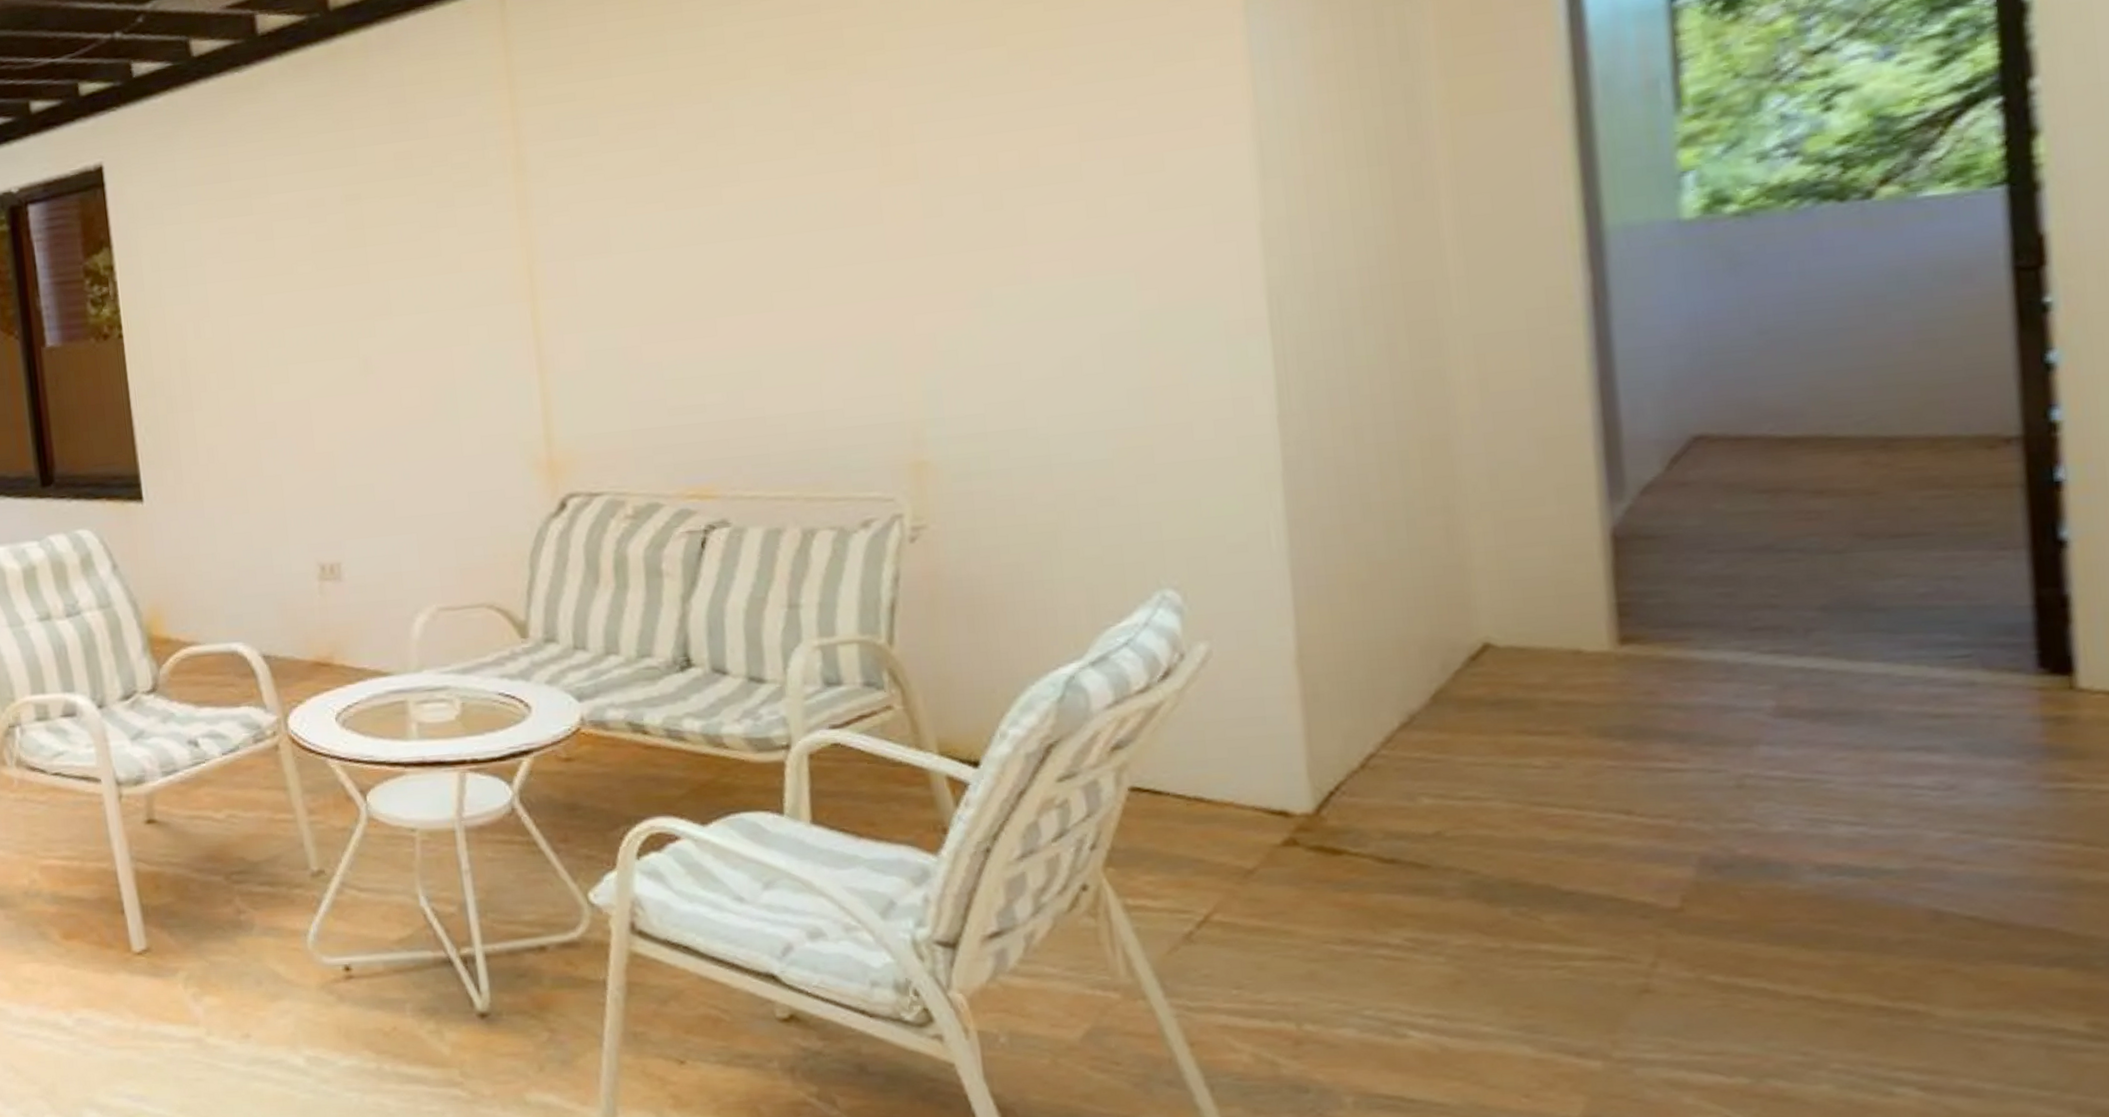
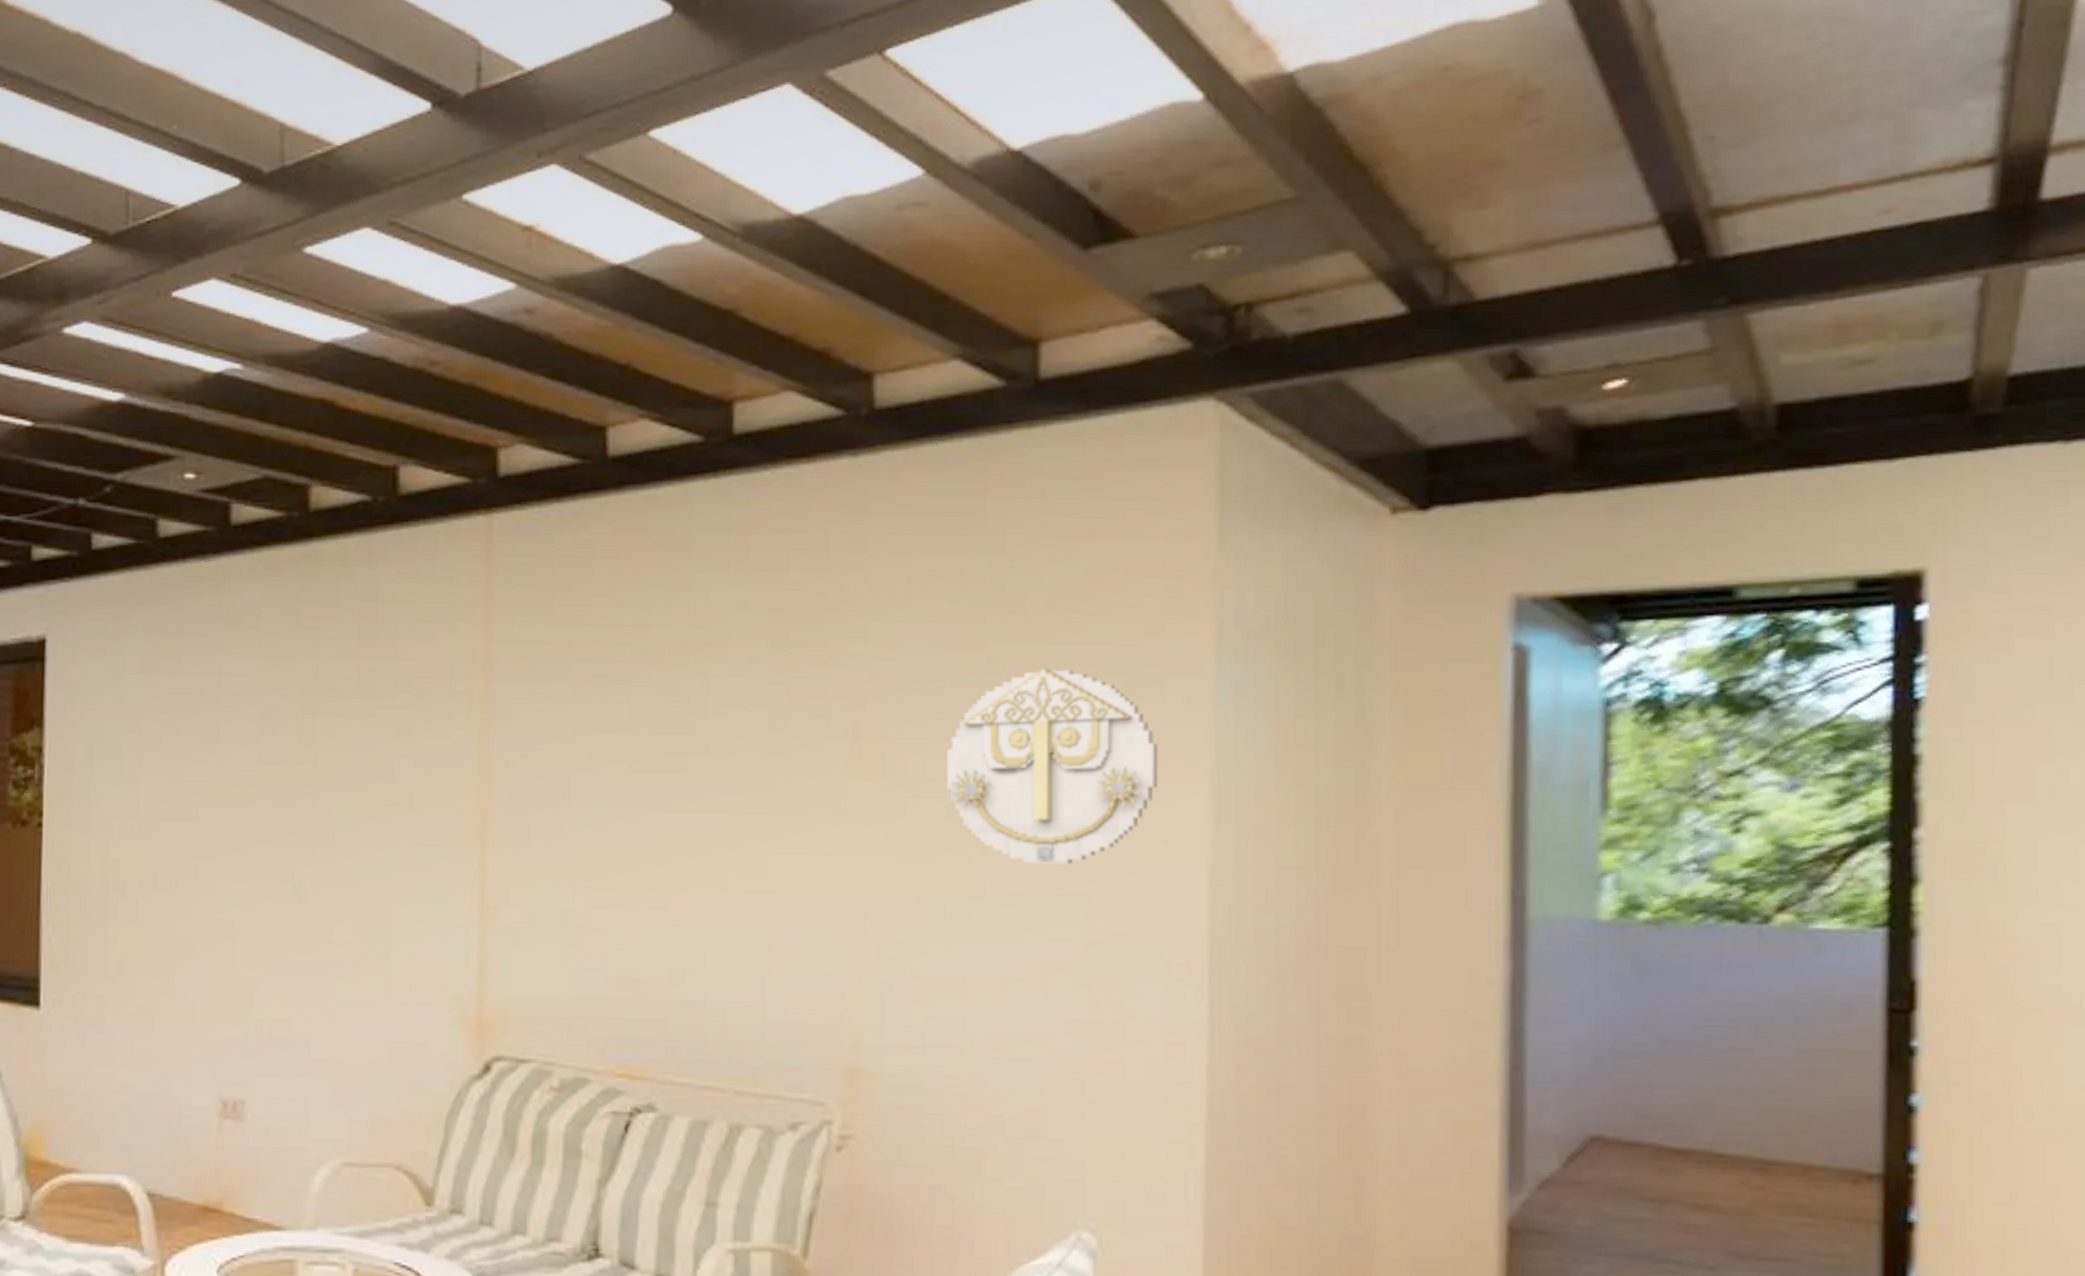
wall decoration: none [977,49,1197,245] -> present [946,668,1159,865]

